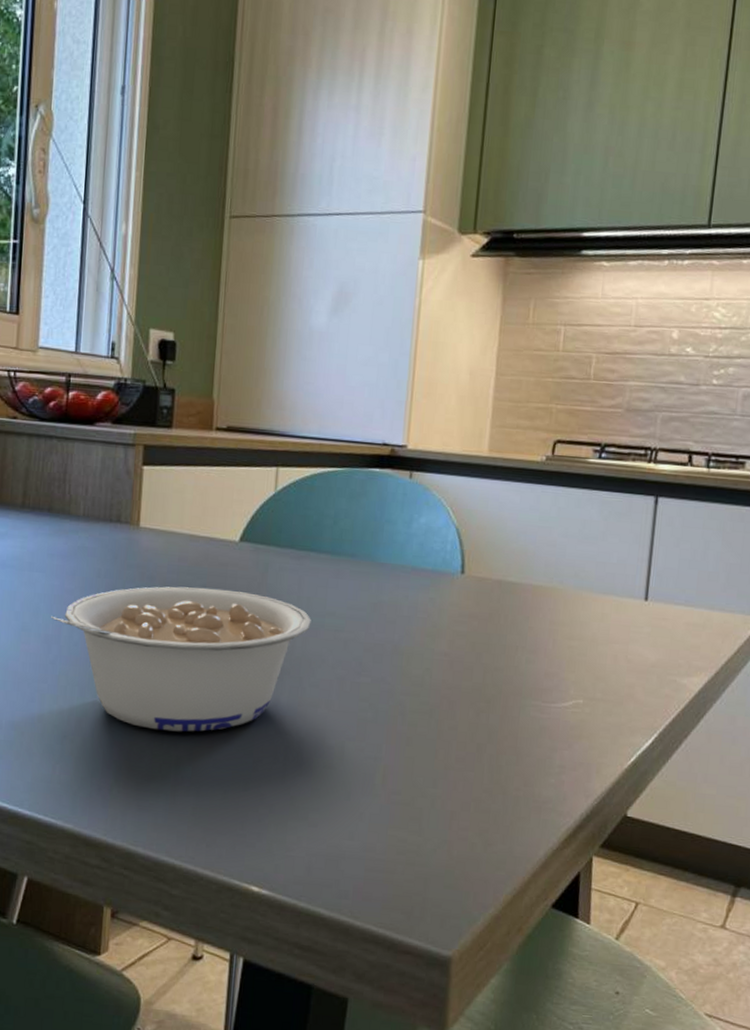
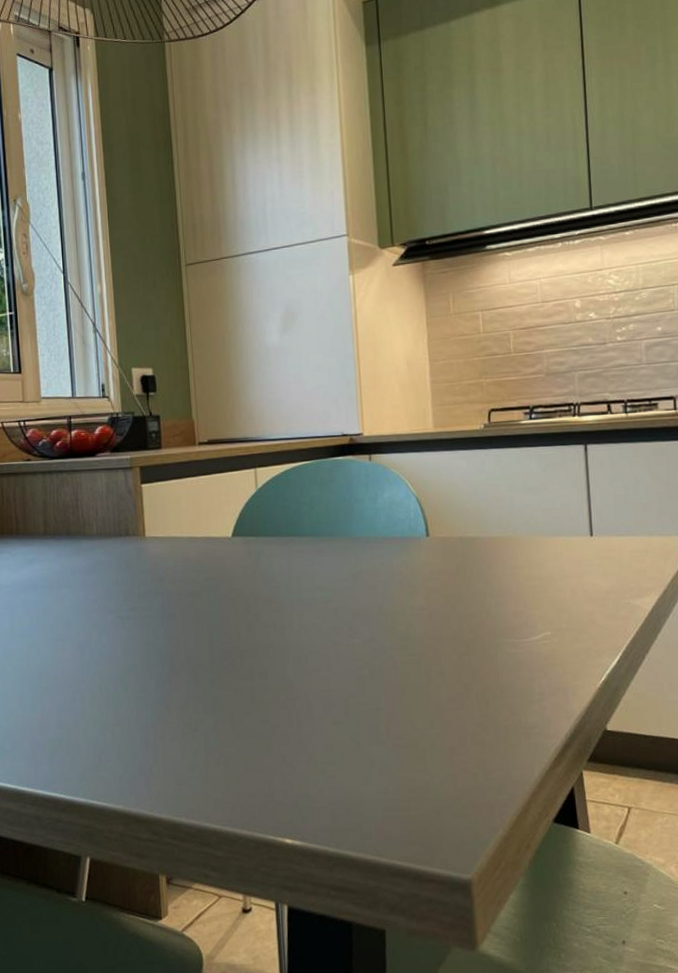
legume: present [51,586,311,732] -> none [81,580,304,711]

